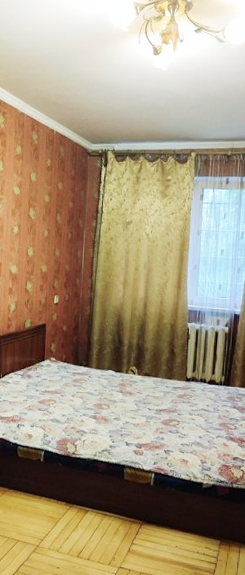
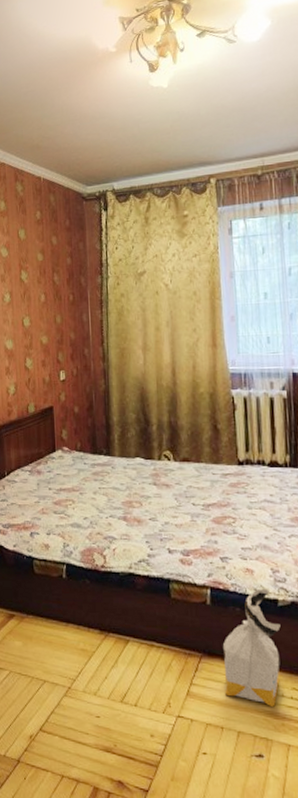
bag: none [156,475,202,560] -> present [222,589,281,707]

